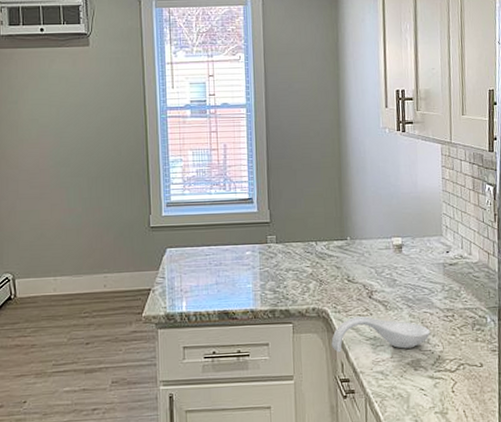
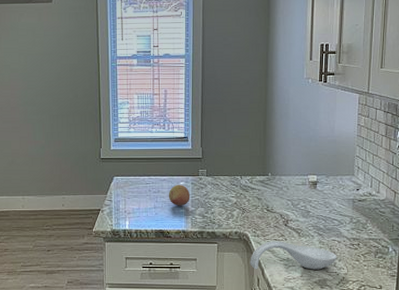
fruit: none [232,255,259,281] -> present [168,185,190,206]

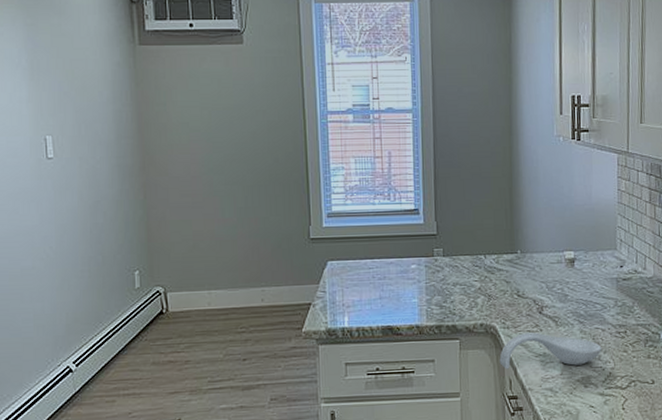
fruit: present [168,185,190,206] -> none [396,268,424,295]

